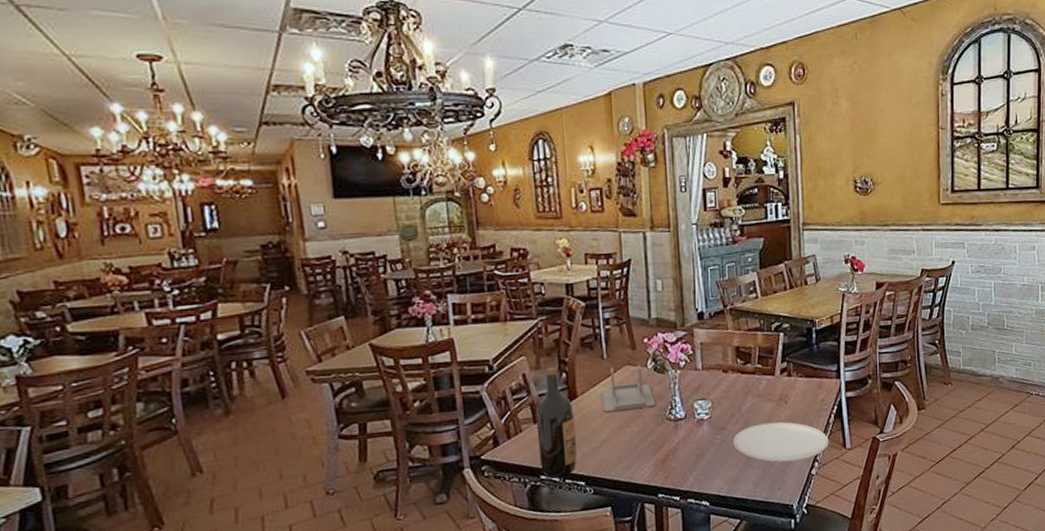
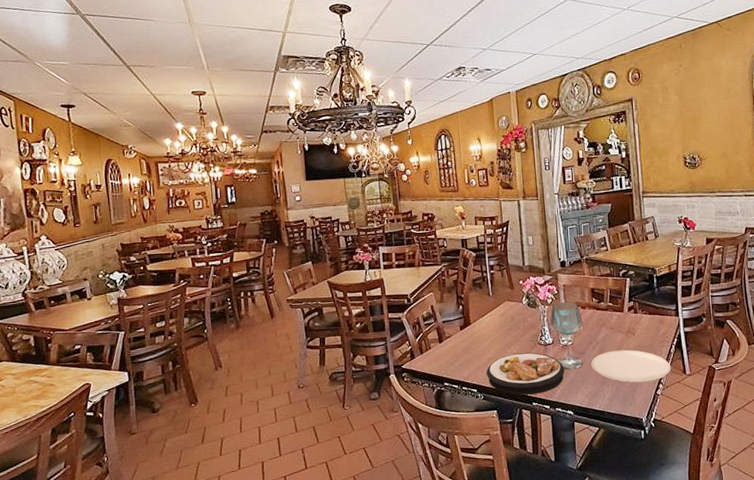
wine bottle: present [535,367,577,478] -> none [440,301,471,385]
plate: none [598,430,700,486] -> present [486,352,565,395]
napkin holder: present [601,365,657,412] -> none [488,301,530,337]
wine glass: none [681,364,725,450] -> present [549,301,583,370]

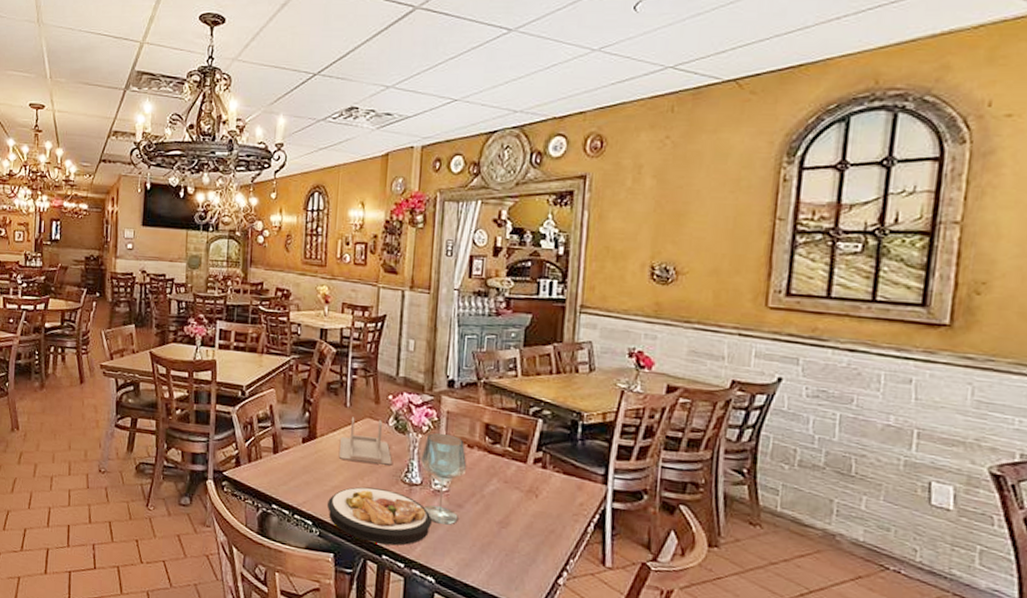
napkin holder: none [488,301,530,337] -> present [339,417,393,466]
plate: present [591,349,672,383] -> none [470,511,585,566]

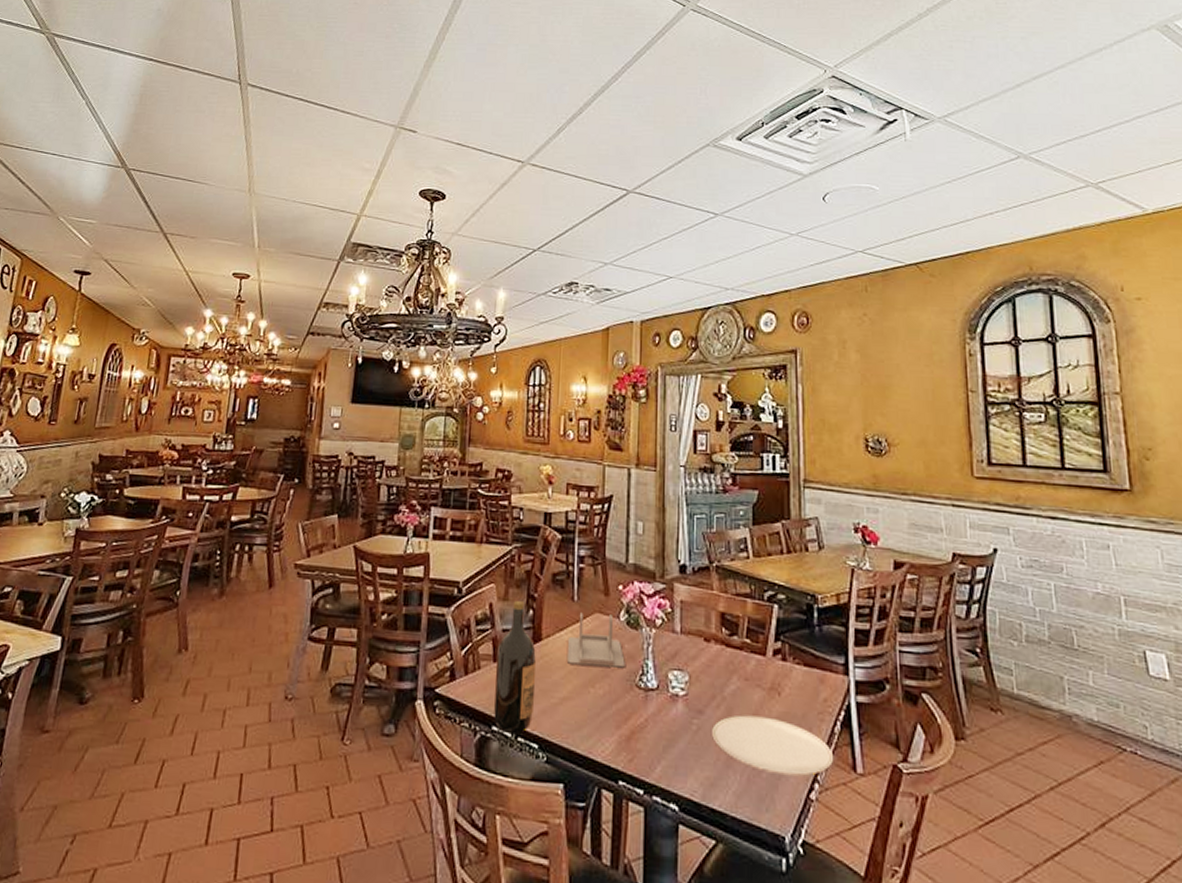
wine bottle: none [273,404,311,512] -> present [493,601,536,733]
plate: present [328,486,433,546] -> none [556,696,672,768]
wine glass: present [420,432,467,525] -> none [655,626,705,736]
plate: none [470,511,585,566] -> present [712,715,834,777]

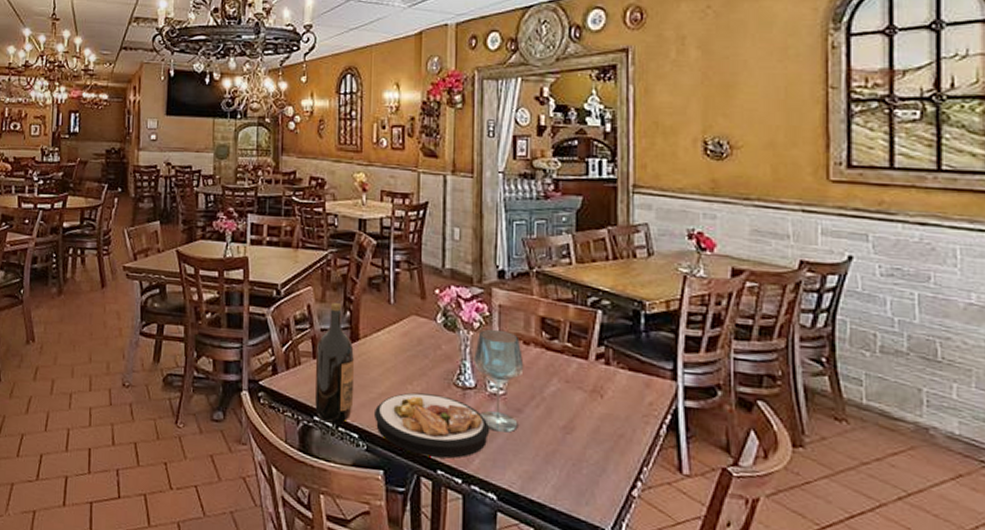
plate: none [556,696,672,768] -> present [375,392,490,459]
napkin holder: present [567,612,627,668] -> none [384,314,444,368]
wine glass: none [655,626,705,736] -> present [472,329,524,433]
plate: present [712,715,834,777] -> none [531,415,659,475]

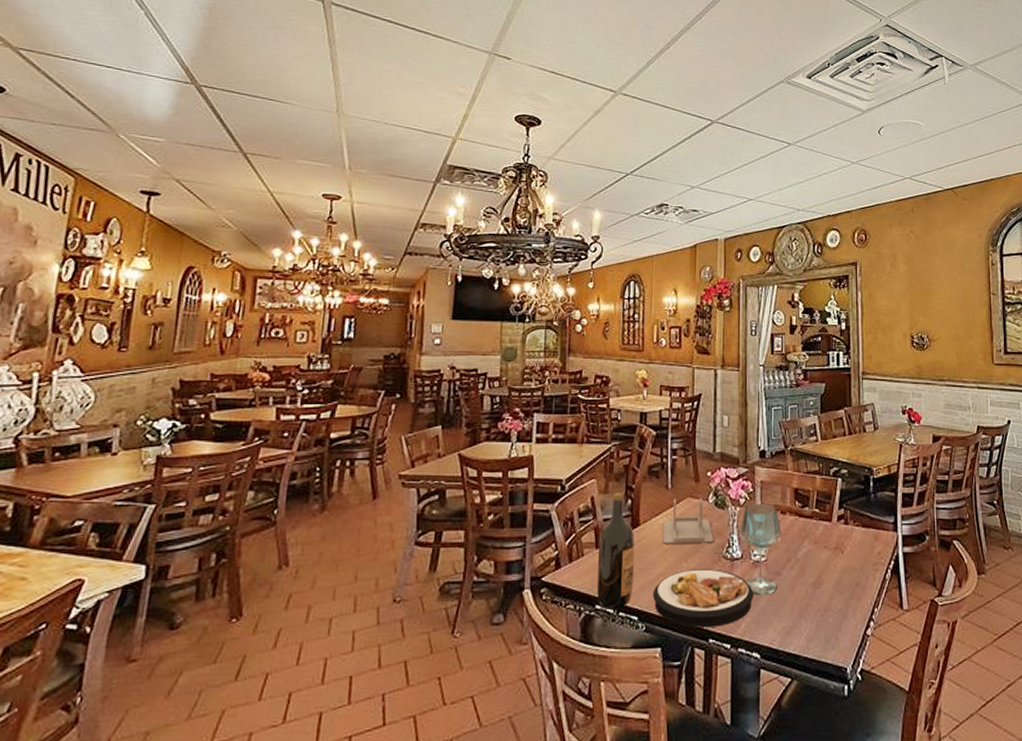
napkin holder: none [384,314,444,368] -> present [662,498,715,544]

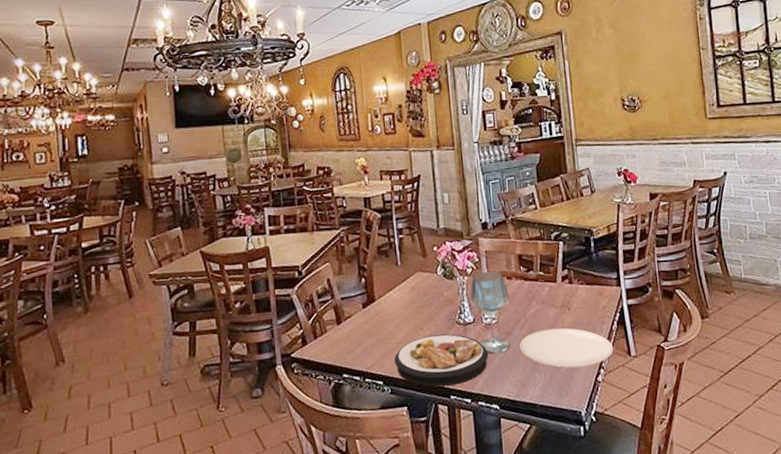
wine bottle: present [596,493,635,609] -> none [338,273,376,377]
napkin holder: present [662,498,715,544] -> none [396,271,447,315]
plate: none [788,572,886,619] -> present [520,327,614,369]

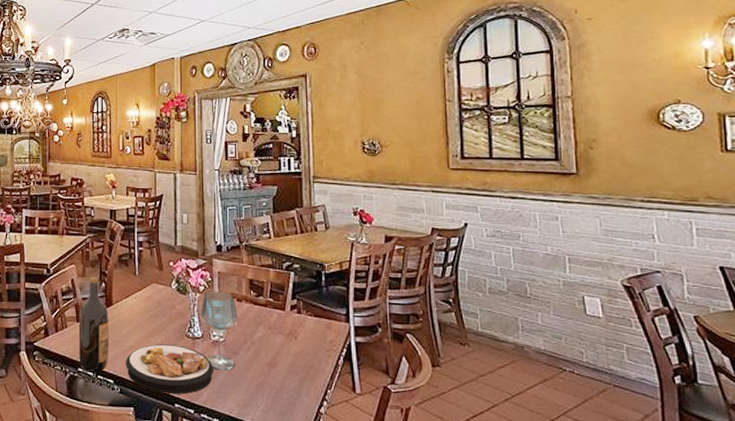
wine bottle: none [338,273,376,377] -> present [78,277,110,373]
plate: present [520,327,614,369] -> none [245,354,339,397]

